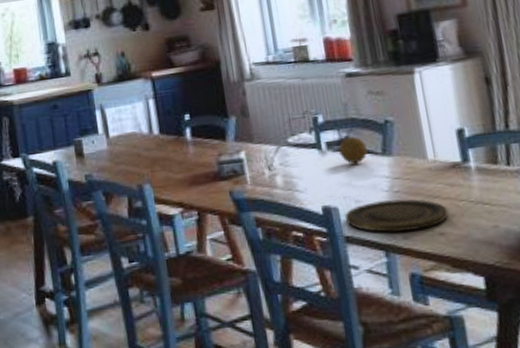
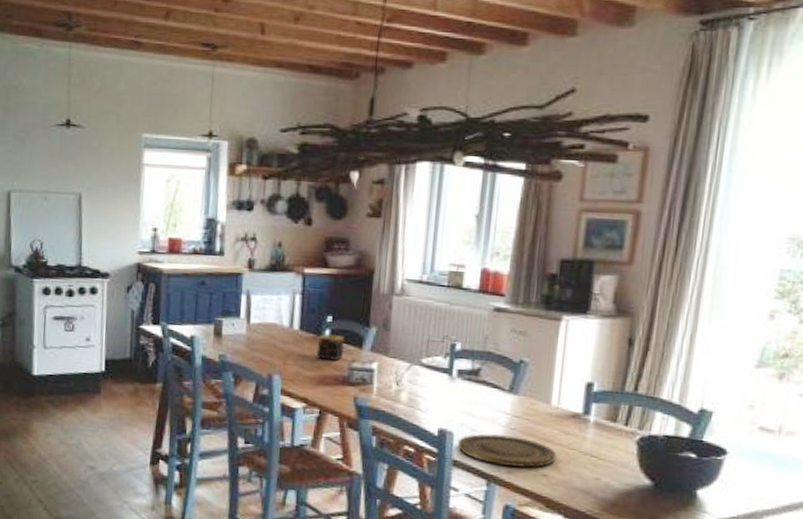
candle: none [179,131,209,160] -> present [316,333,345,361]
fruit: present [339,136,368,164] -> none [468,368,497,396]

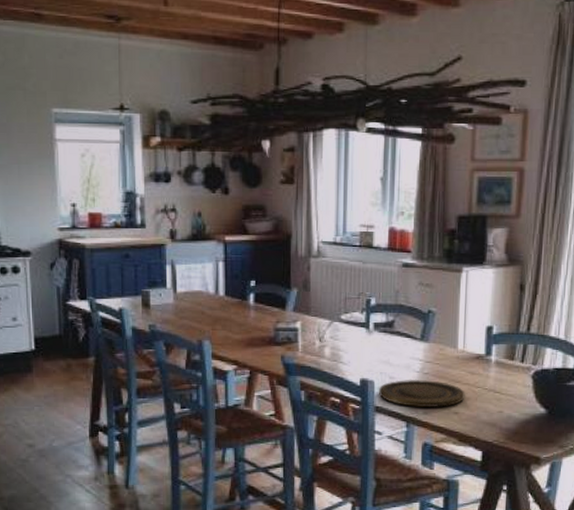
candle: present [316,333,345,361] -> none [243,297,269,322]

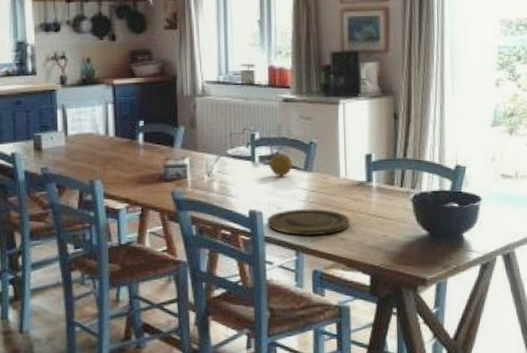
fruit: none [384,320,409,345] -> present [269,153,293,177]

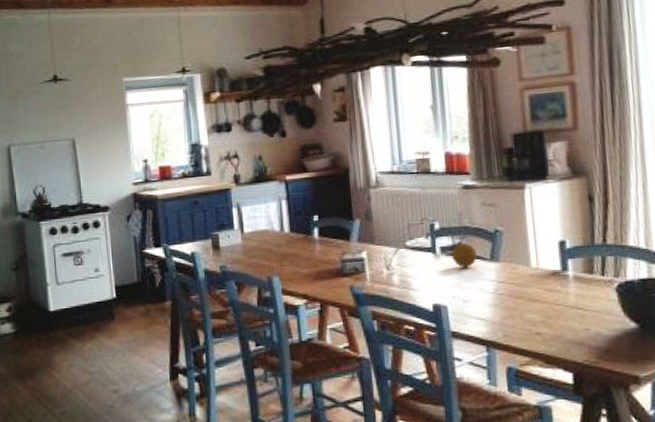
plate: present [268,208,350,236] -> none [453,300,546,330]

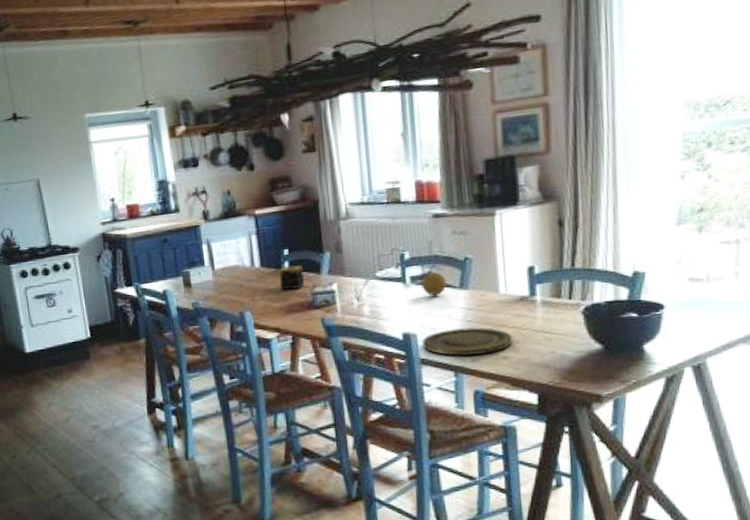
candle: none [308,231,334,256] -> present [278,265,305,290]
plate: none [453,300,546,330] -> present [423,327,513,356]

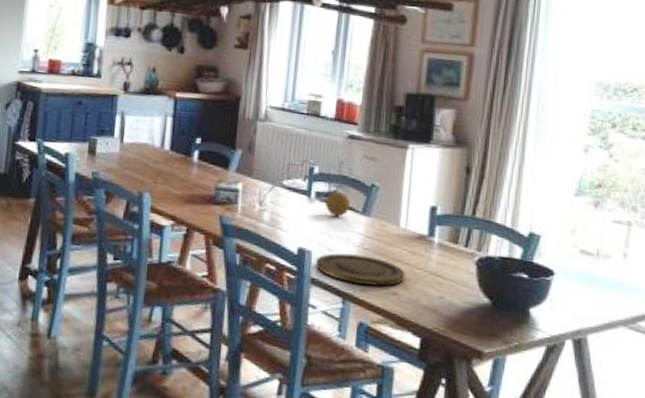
candle: present [278,265,305,290] -> none [185,154,213,180]

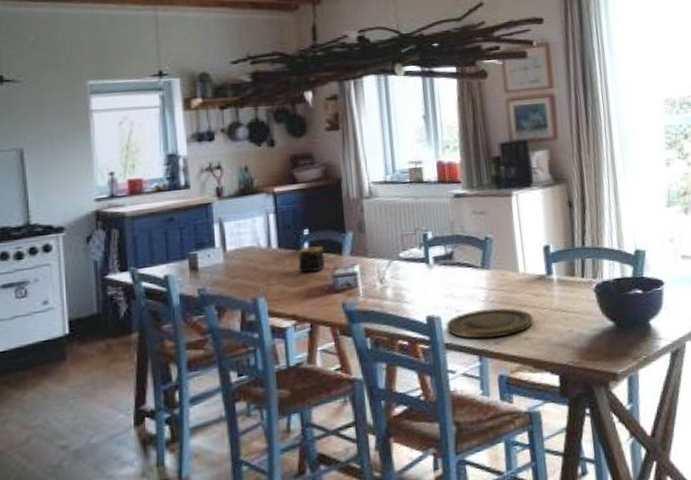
candle: none [185,154,213,180] -> present [297,246,326,273]
fruit: present [325,191,351,217] -> none [444,251,470,277]

